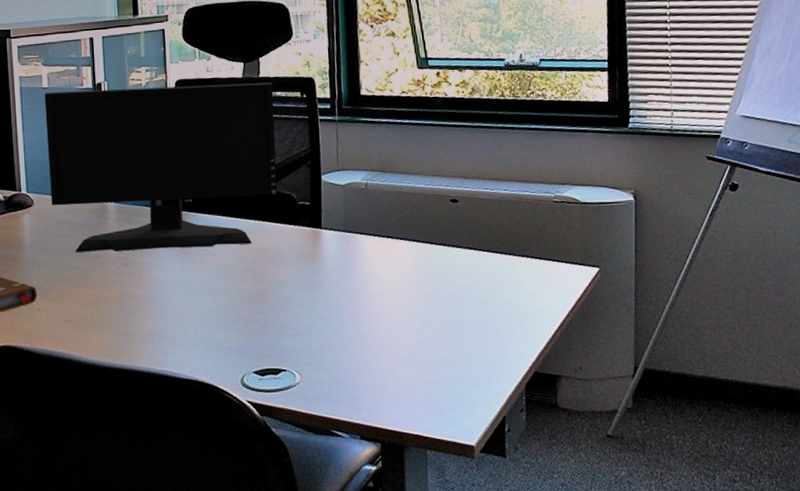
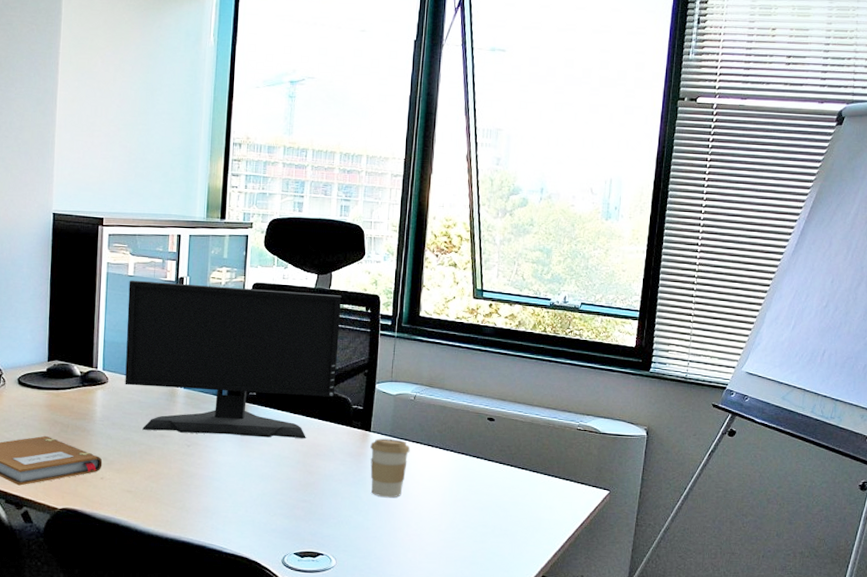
coffee cup: none [323,234,368,301] -> present [370,438,410,498]

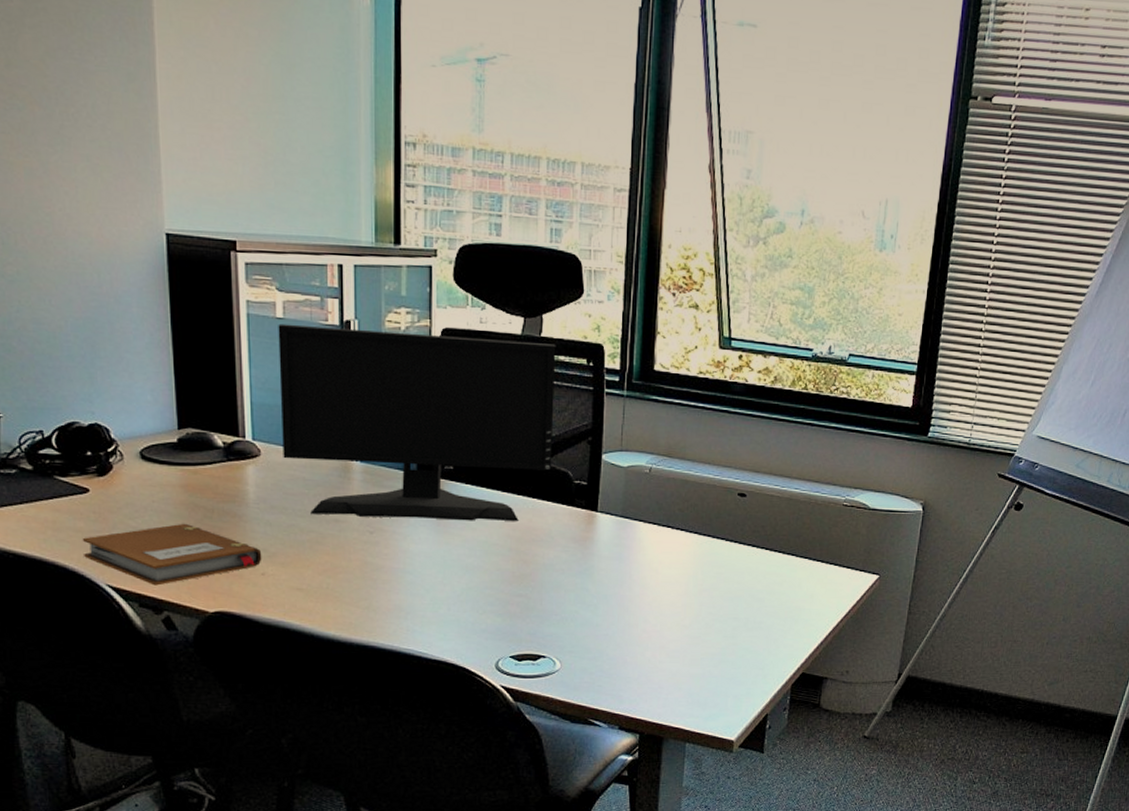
coffee cup: present [370,438,410,498] -> none [598,519,646,590]

